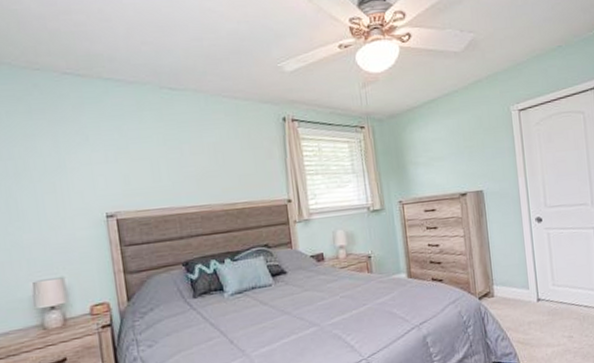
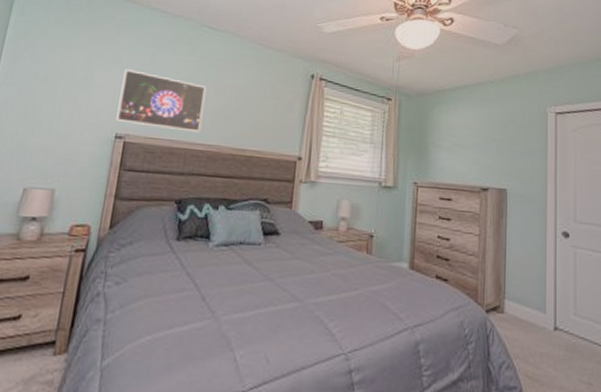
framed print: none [95,147,189,201] -> present [116,69,207,133]

